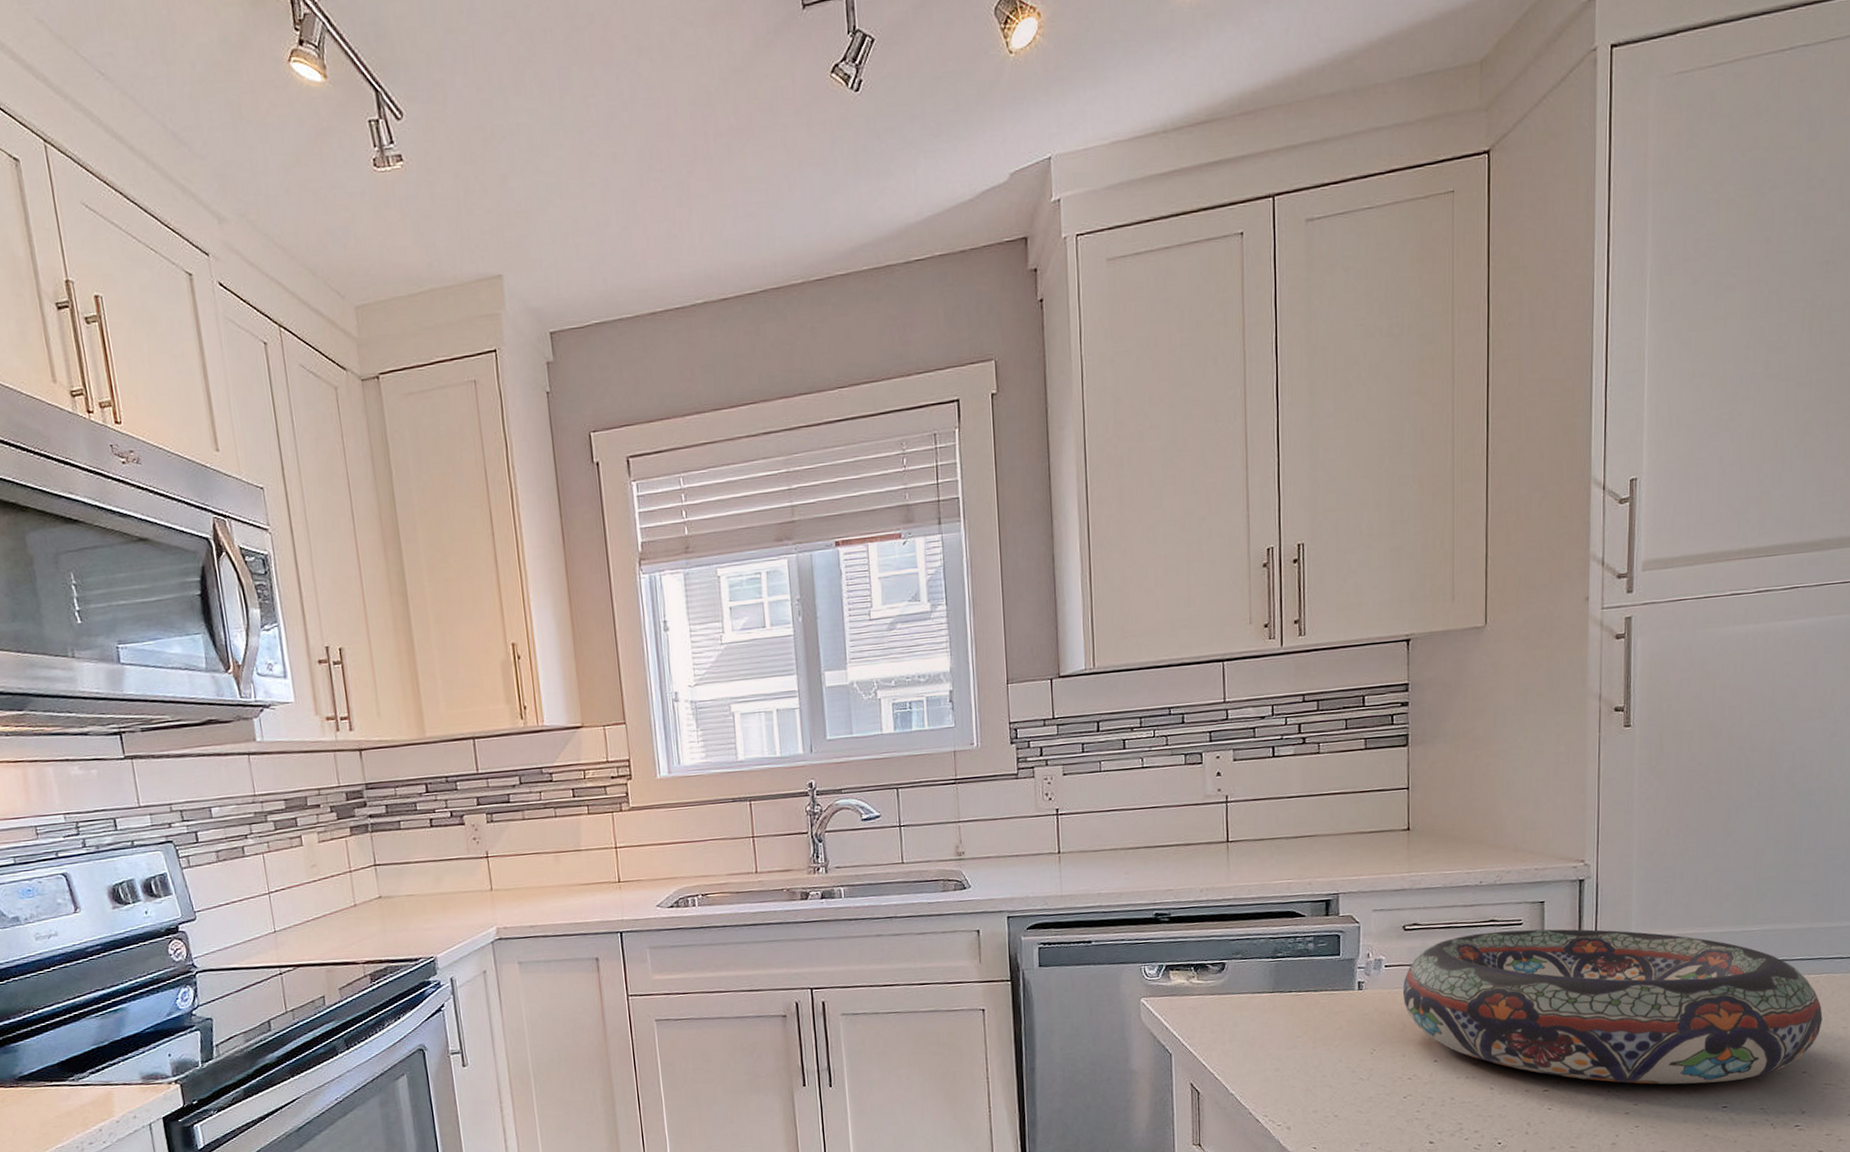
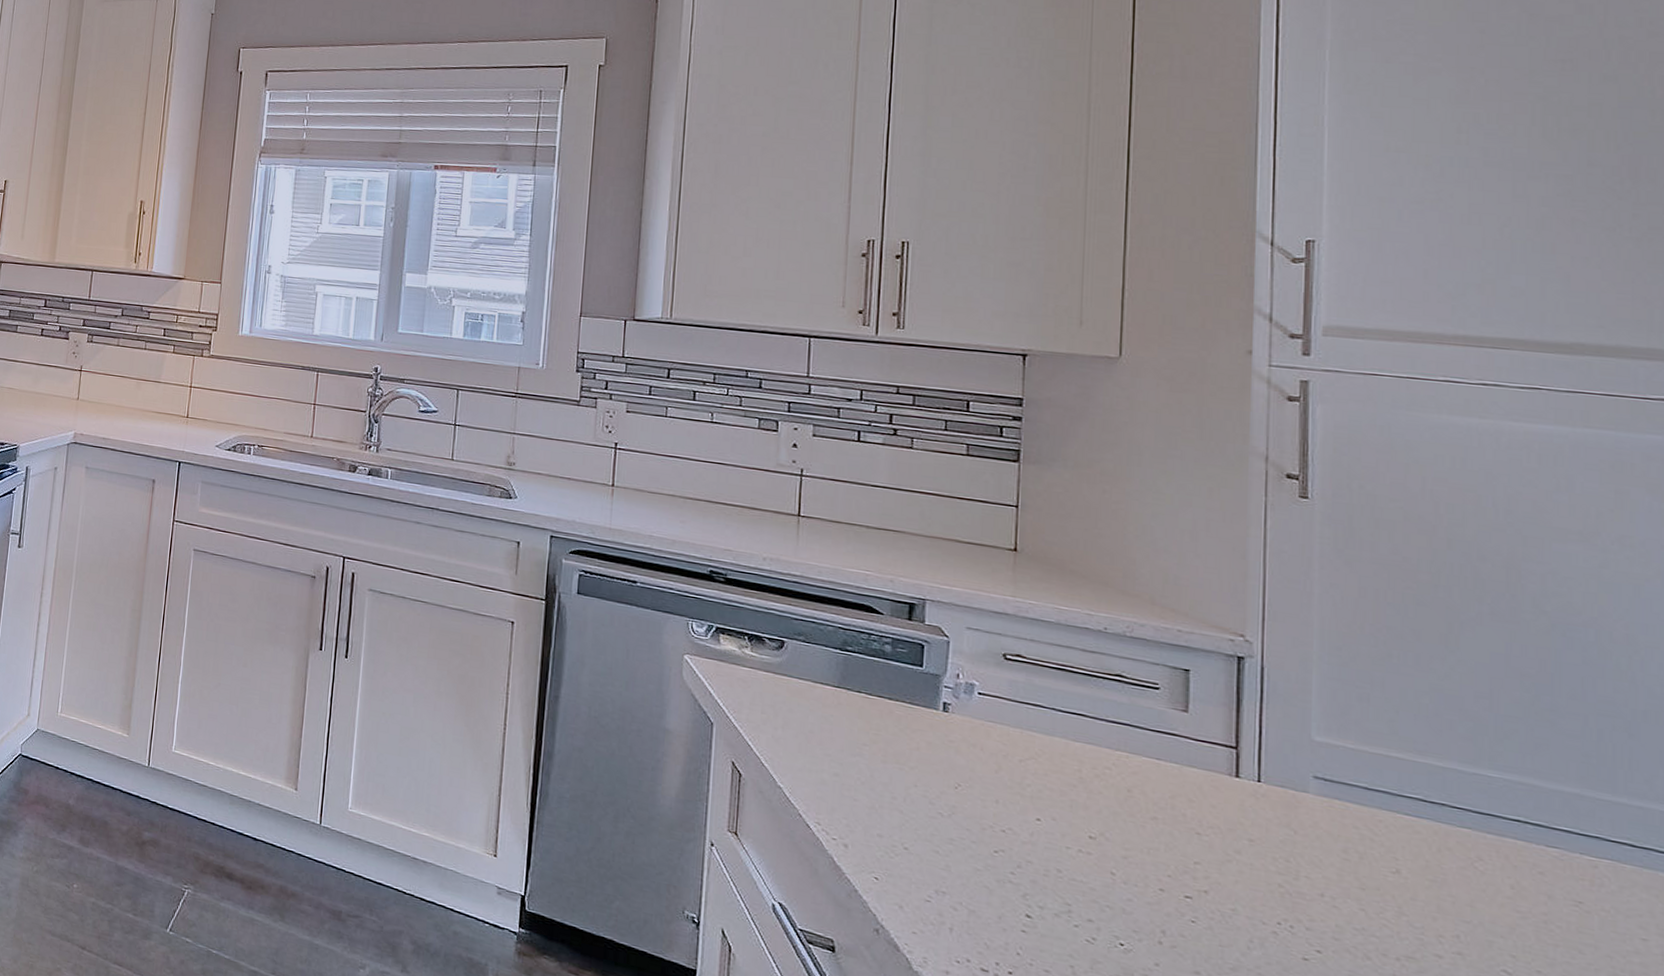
decorative bowl: present [1402,929,1823,1085] -> none [999,682,1607,968]

